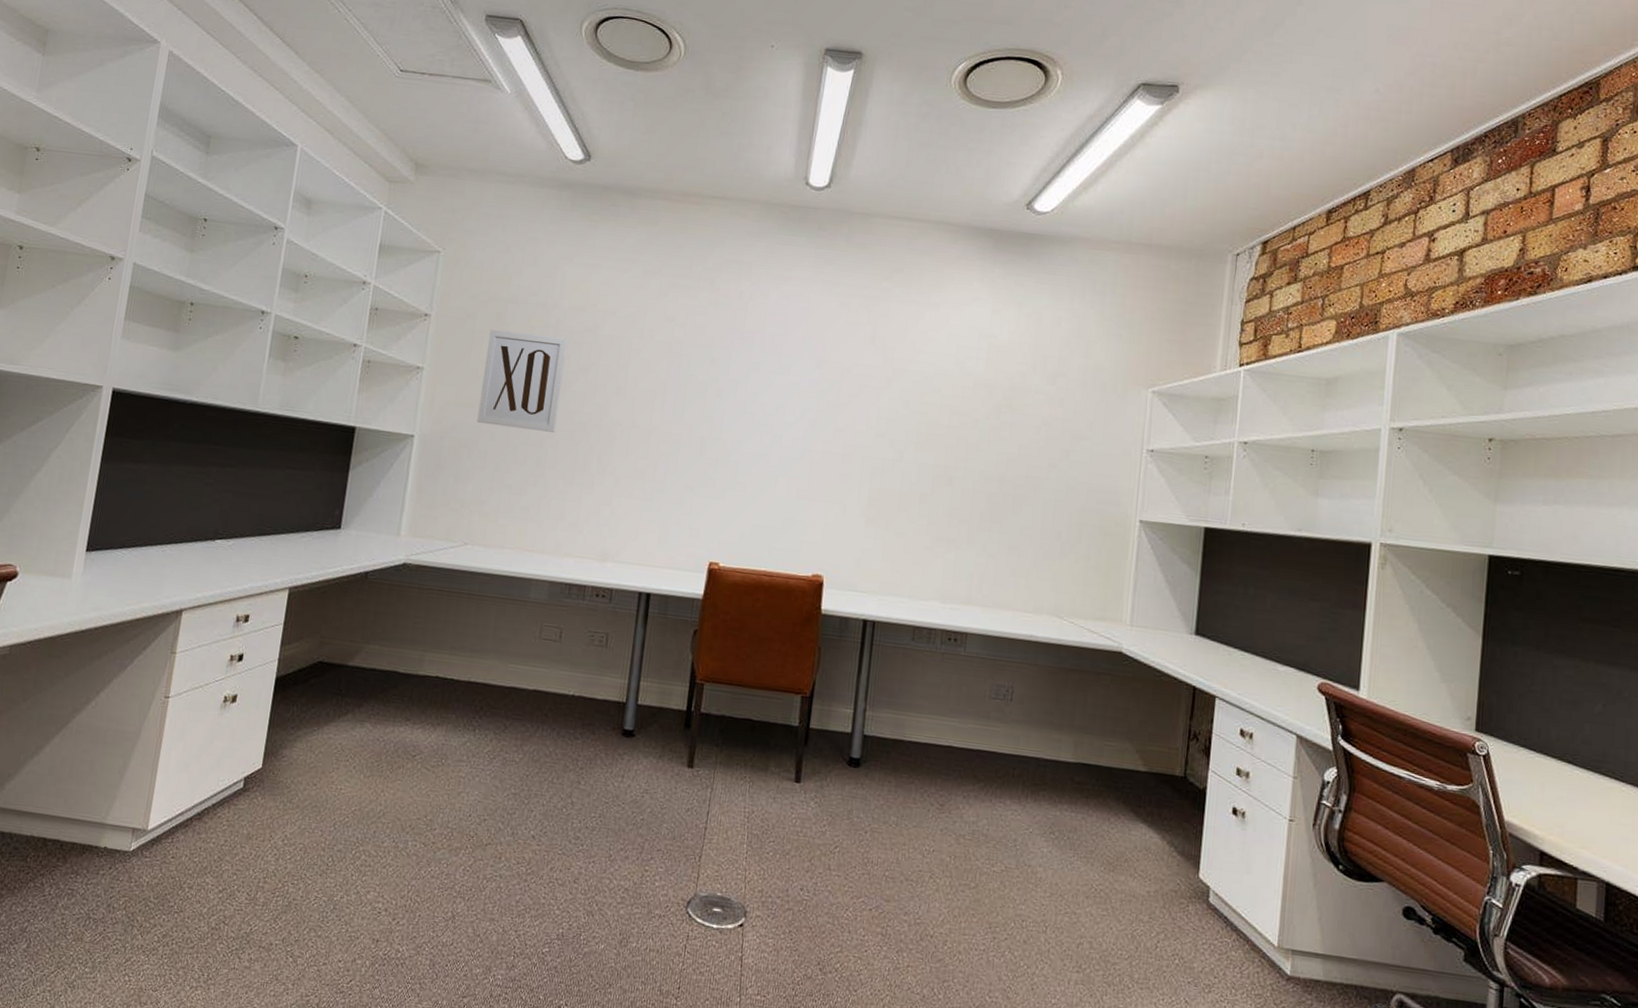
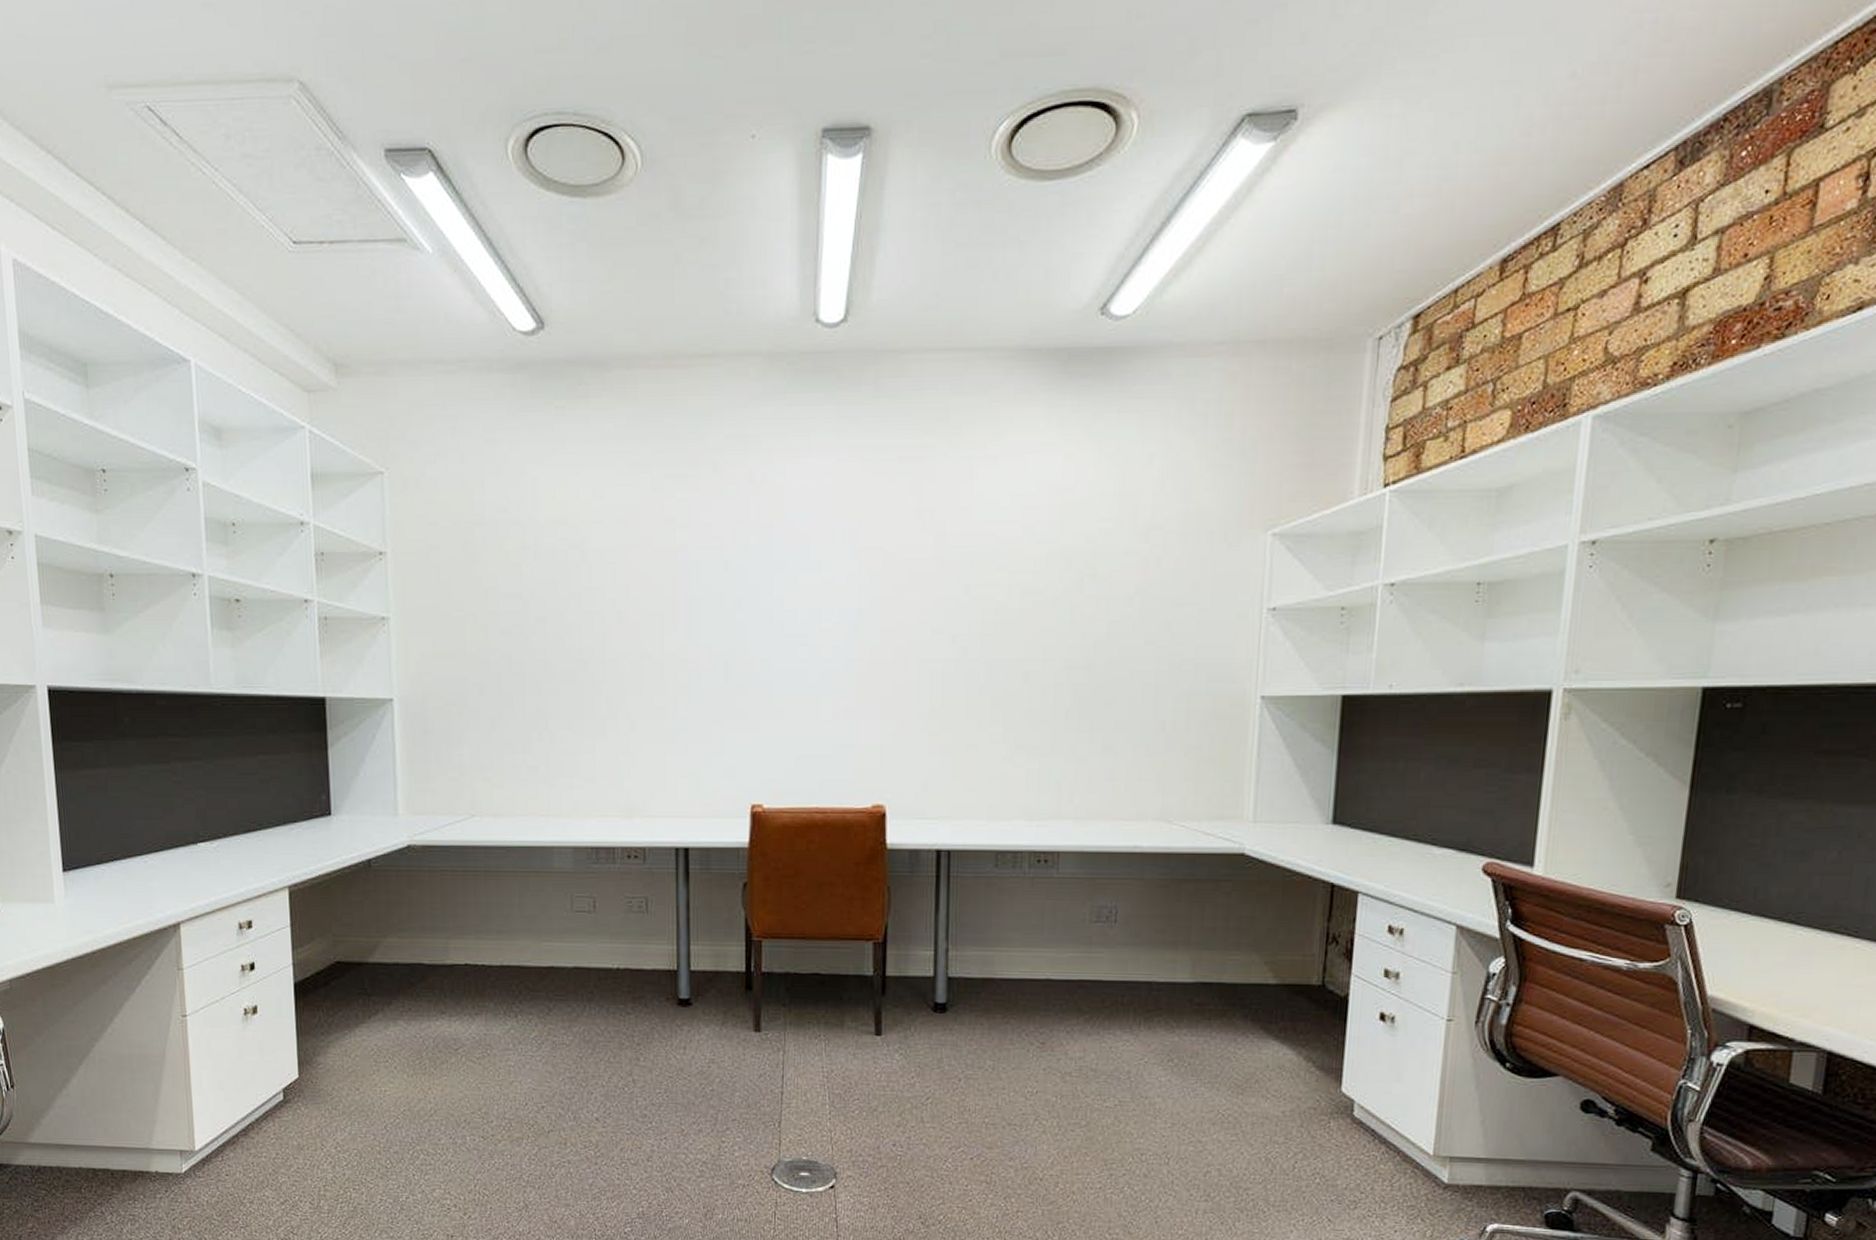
wall art: present [477,329,568,433] -> none [457,560,553,676]

